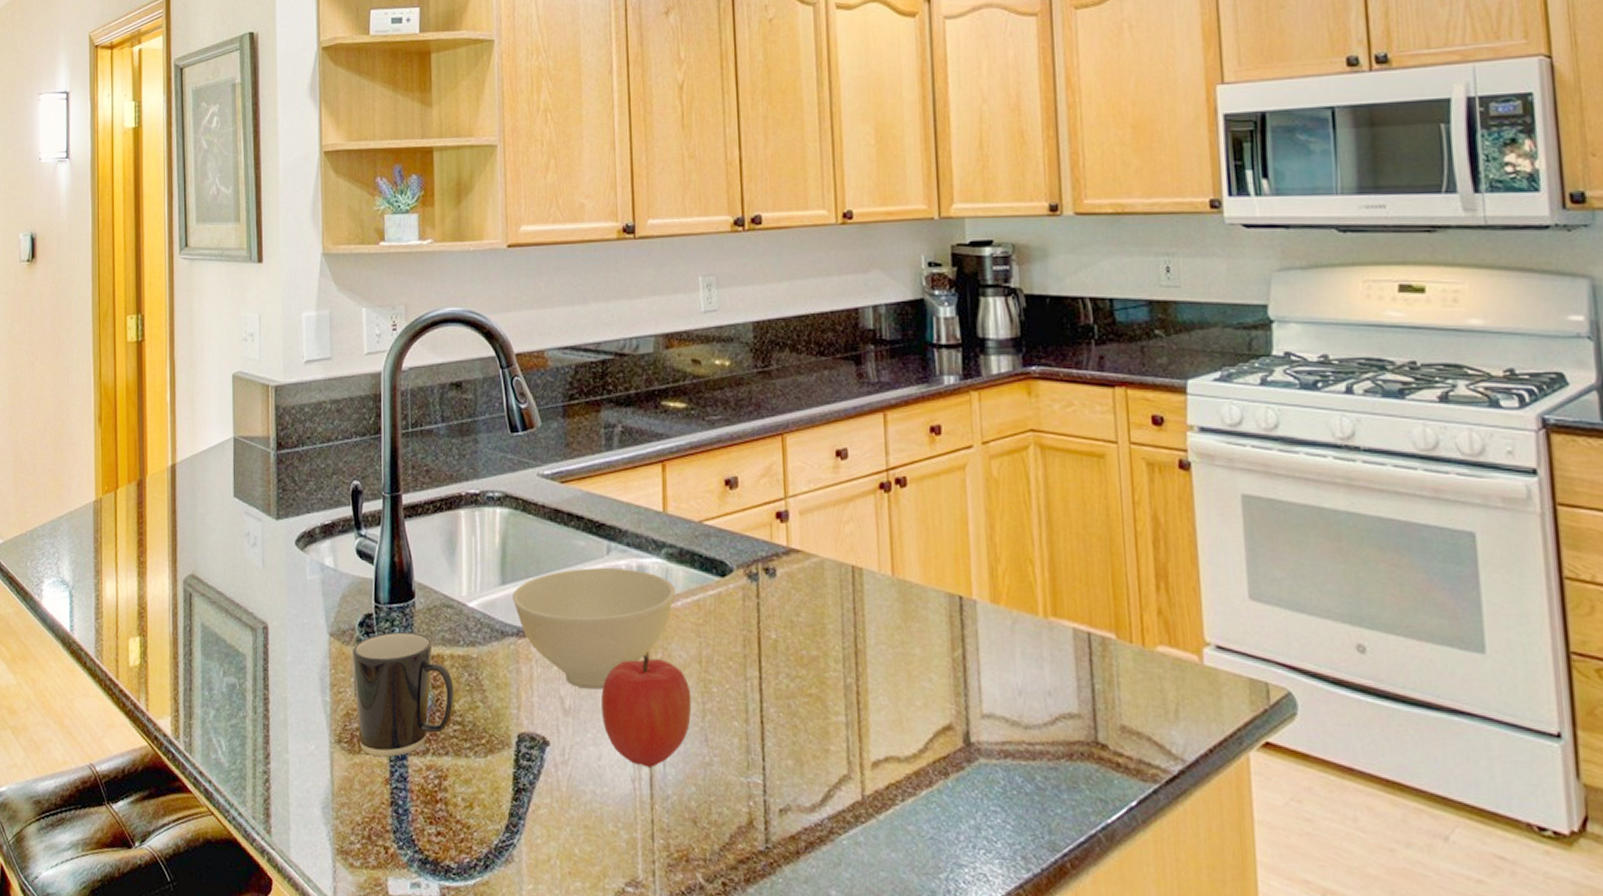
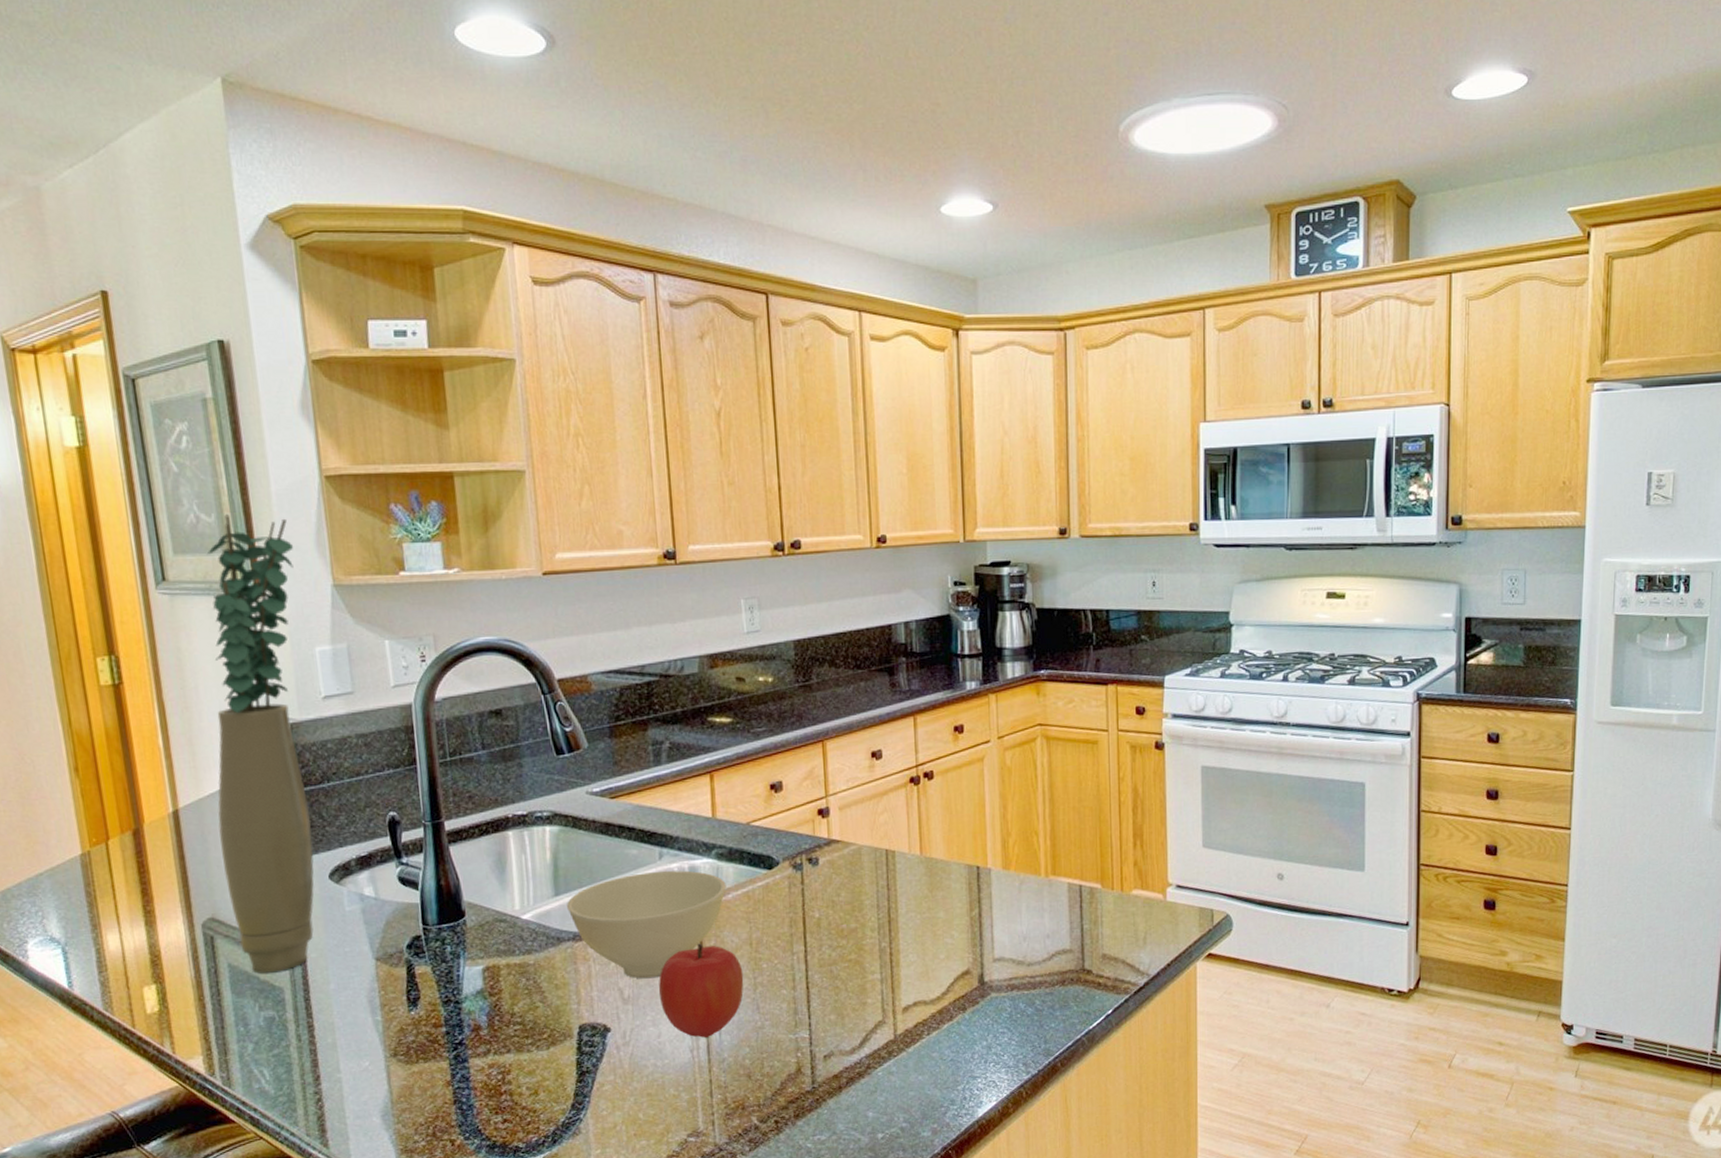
vase: none [207,187,293,637] -> present [206,514,314,973]
mug: present [352,632,454,758] -> none [402,948,513,1063]

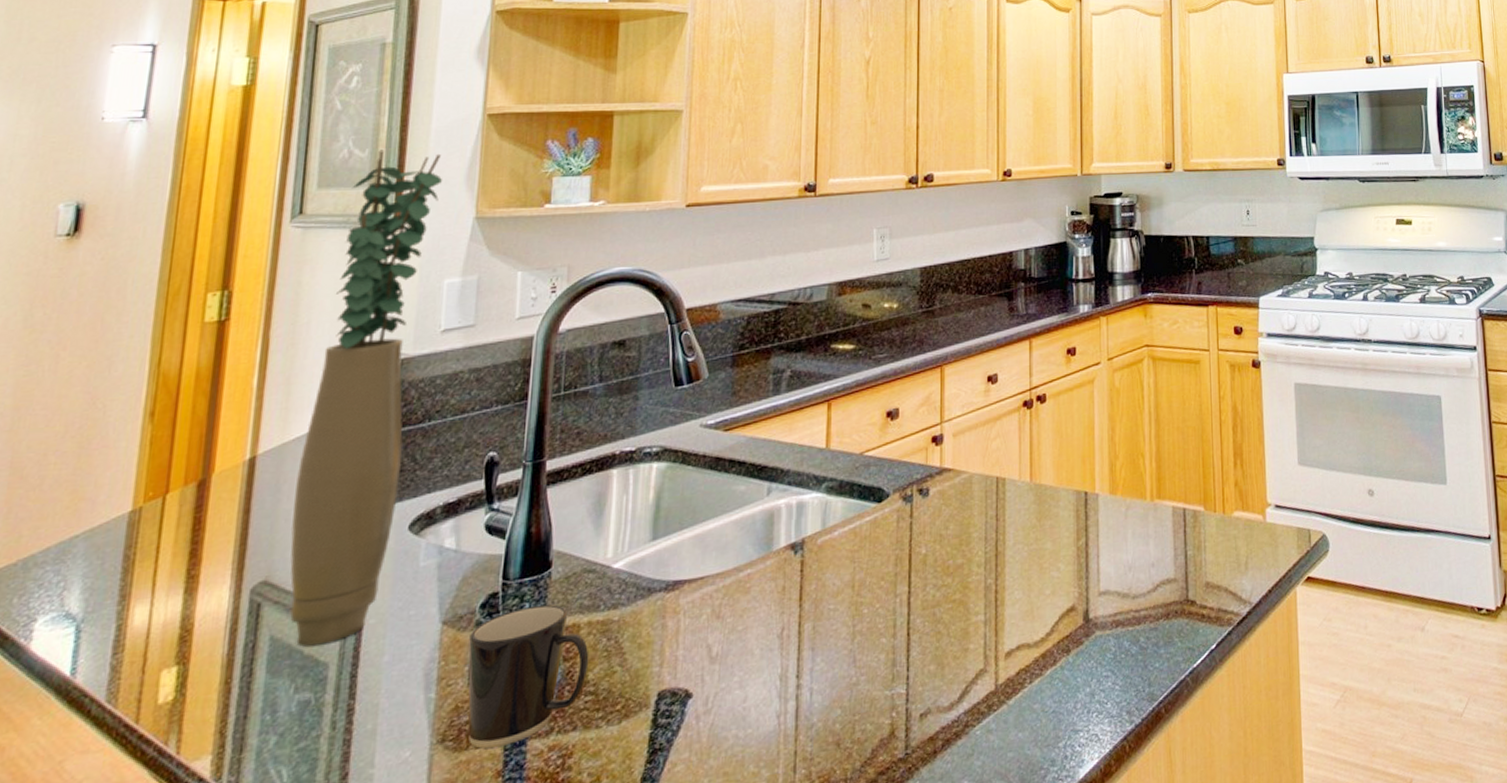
mug: none [402,948,513,1063] -> present [467,604,589,749]
bowl: present [567,870,726,979] -> none [663,507,833,633]
fruit: present [659,943,744,1038] -> none [751,588,843,700]

